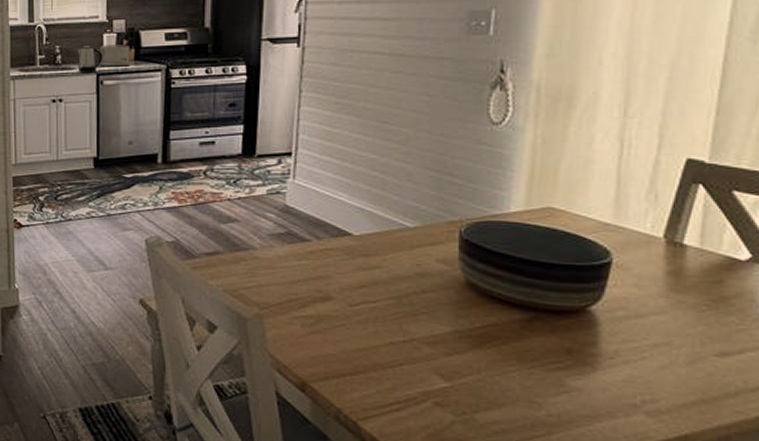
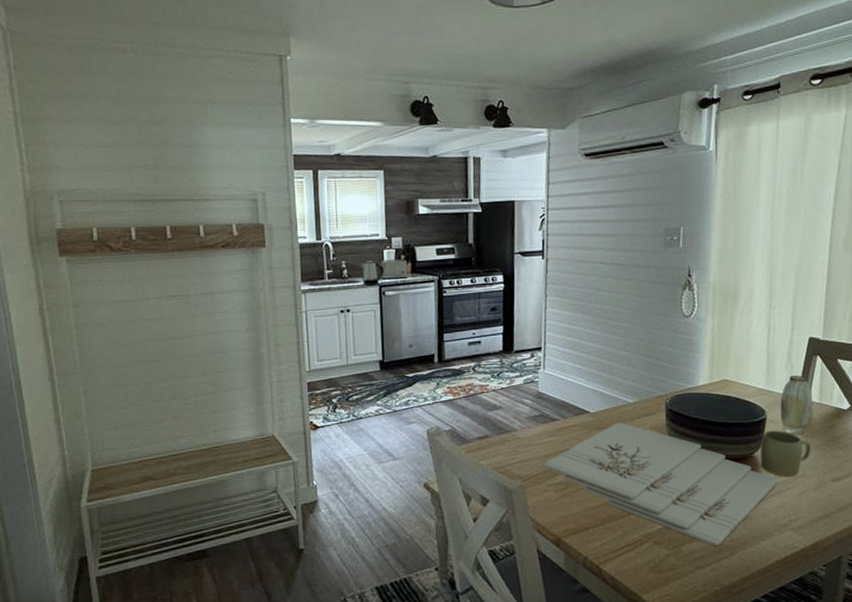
placemat: none [288,249,628,420] -> present [543,422,779,546]
mug: none [601,278,682,343] -> present [760,430,811,477]
vase: none [634,207,689,287] -> present [780,375,813,434]

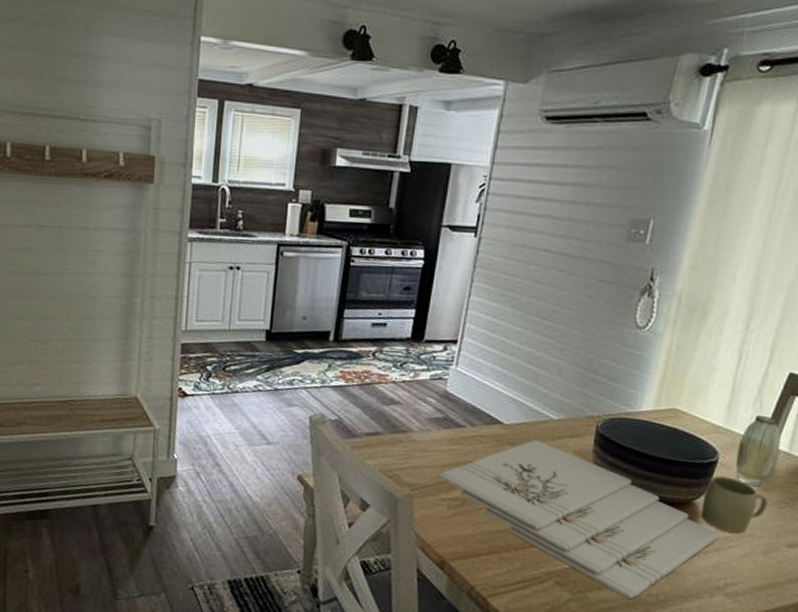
kettle: present [361,261,384,286] -> none [259,214,286,243]
toaster: present [380,259,409,280] -> none [281,215,315,241]

